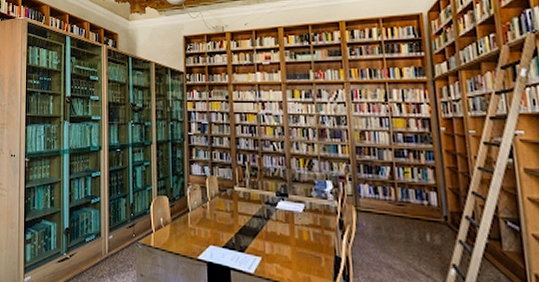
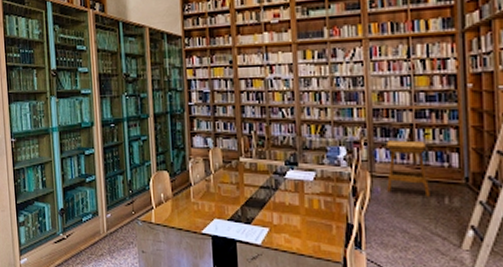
stool: none [370,177,412,234] -> present [387,140,430,197]

